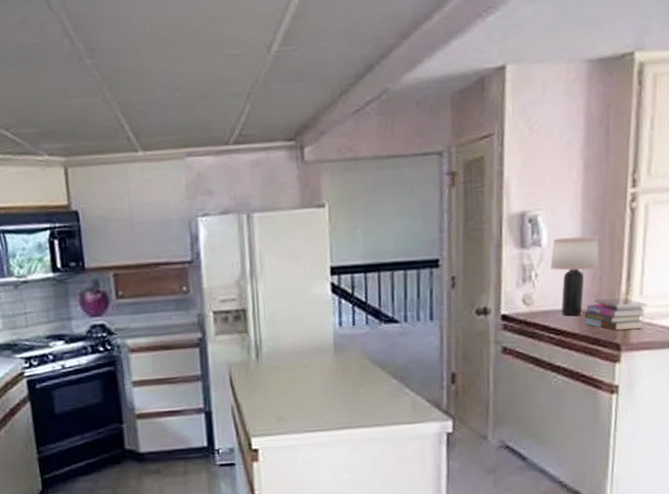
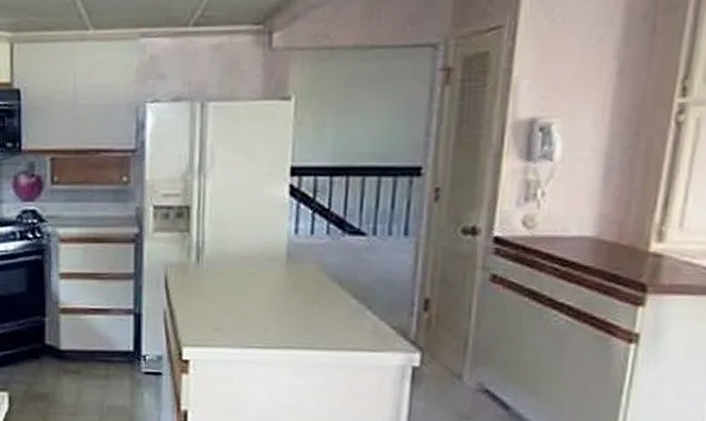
table lamp: present [550,236,599,316] -> none [562,152,630,245]
books: present [585,298,648,331] -> none [602,227,689,269]

